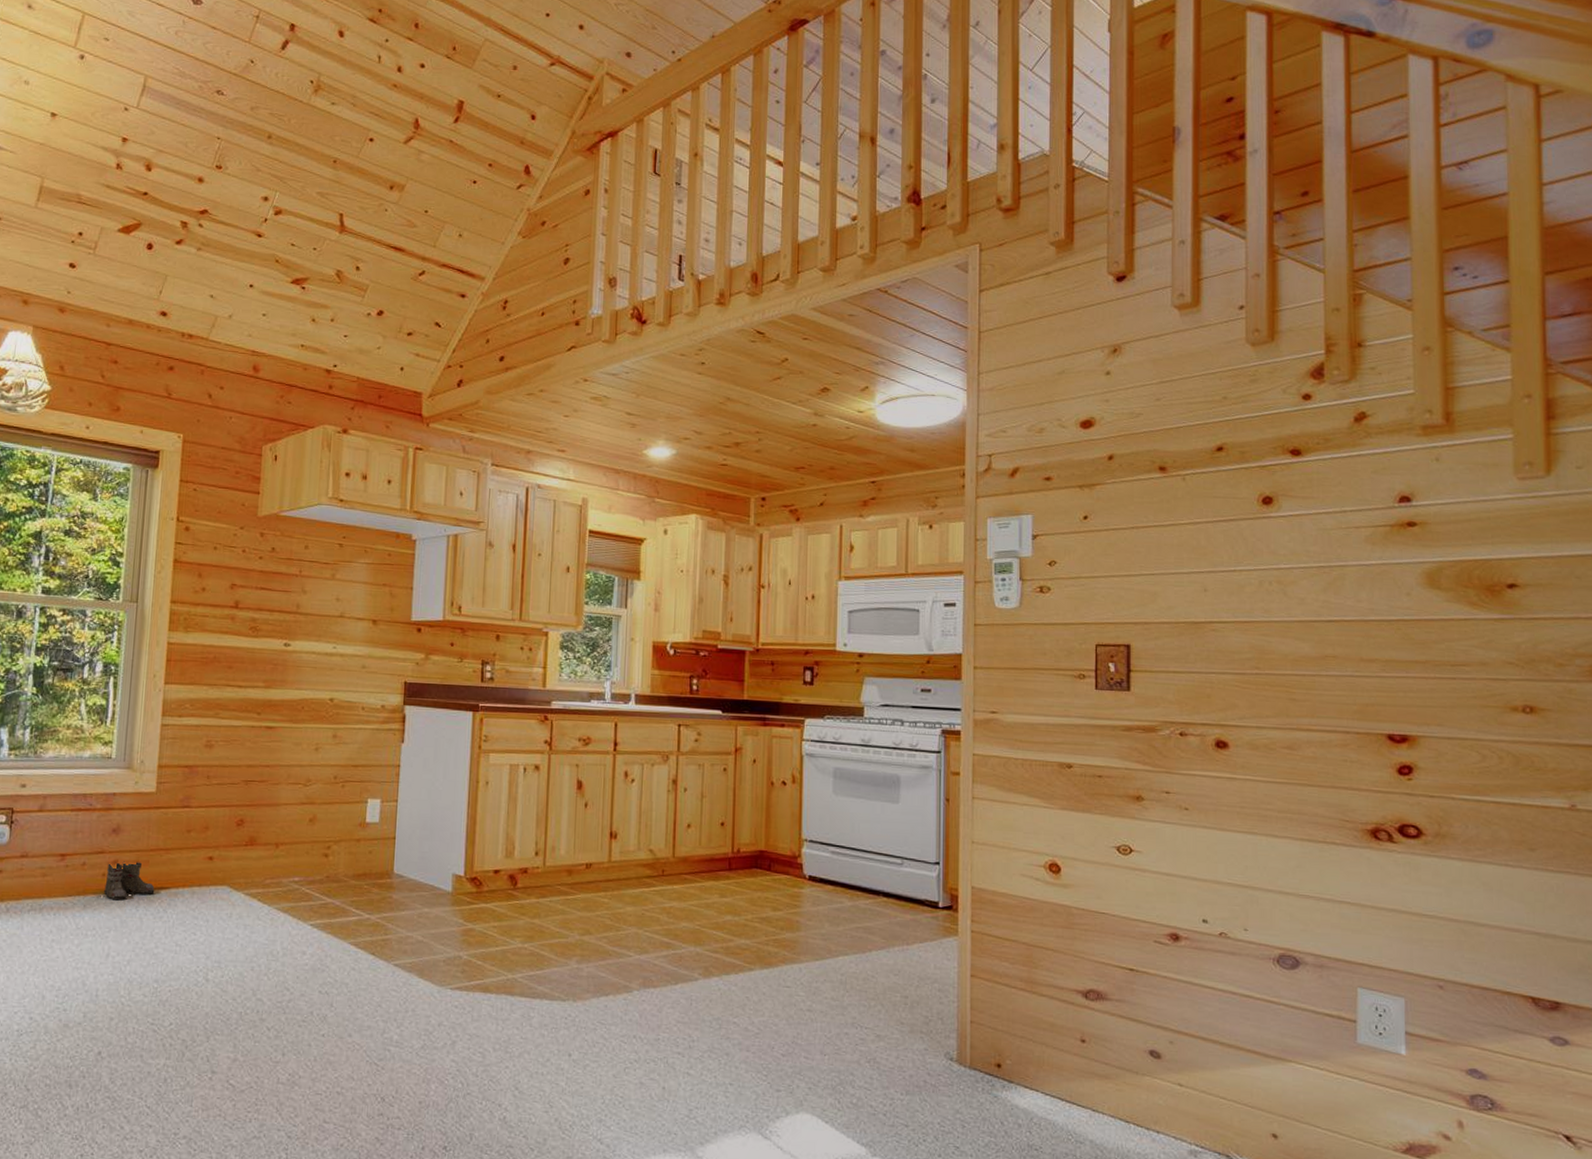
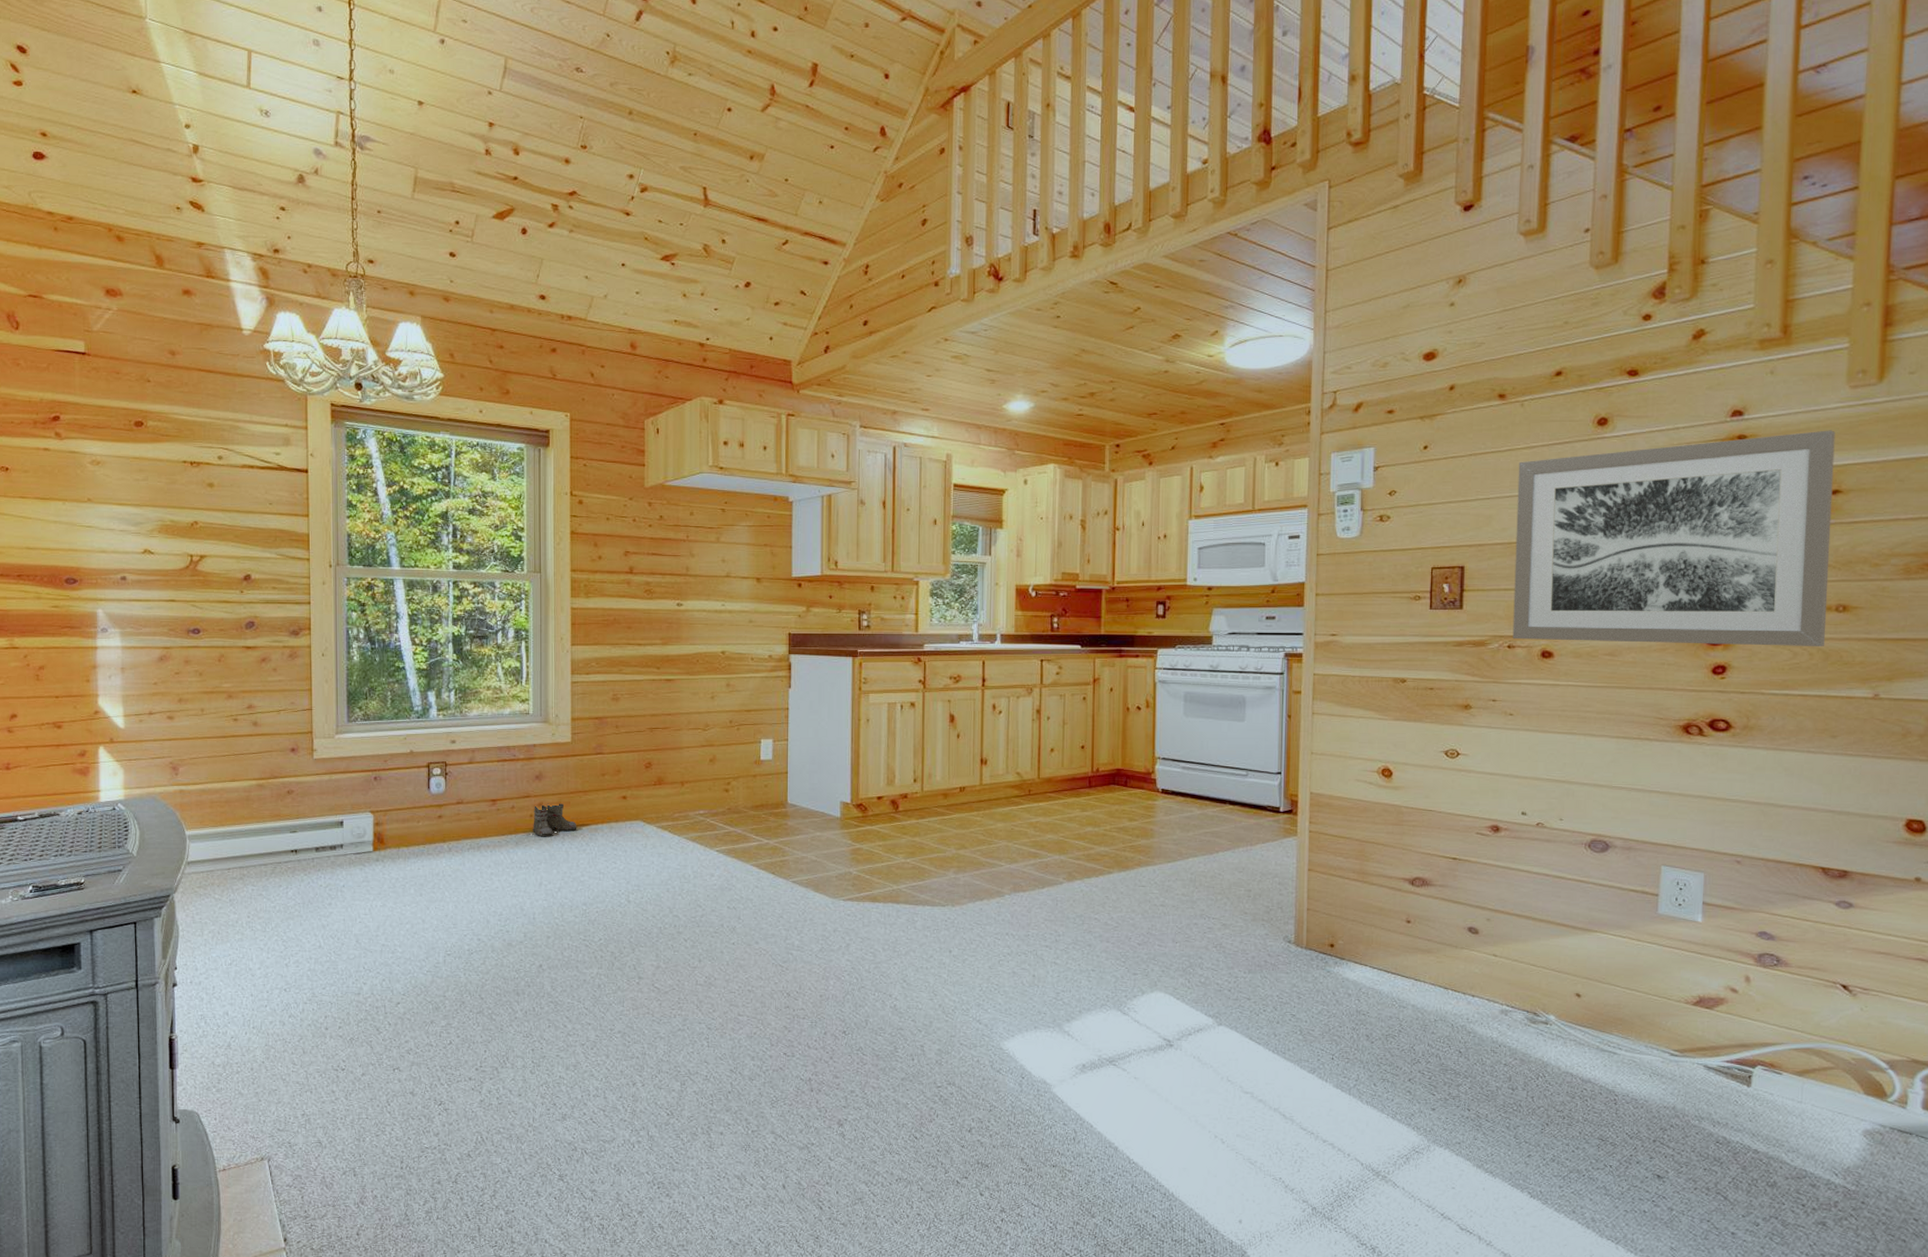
wall art: none [1183,521,1515,750] -> present [1512,430,1836,646]

